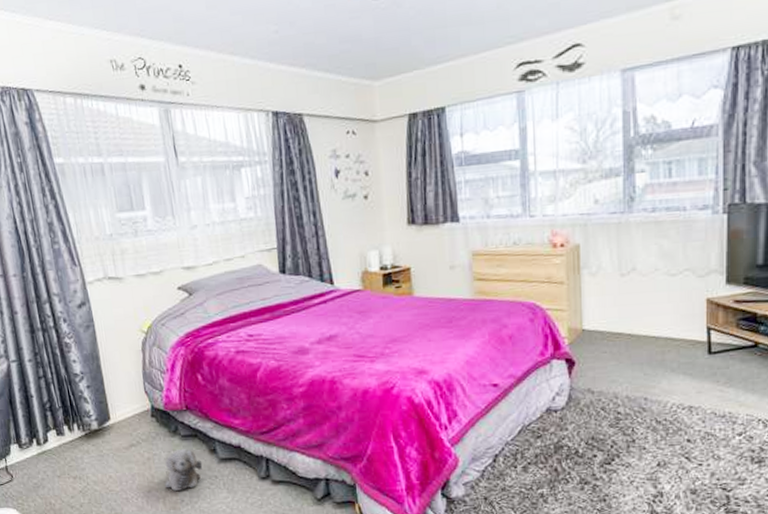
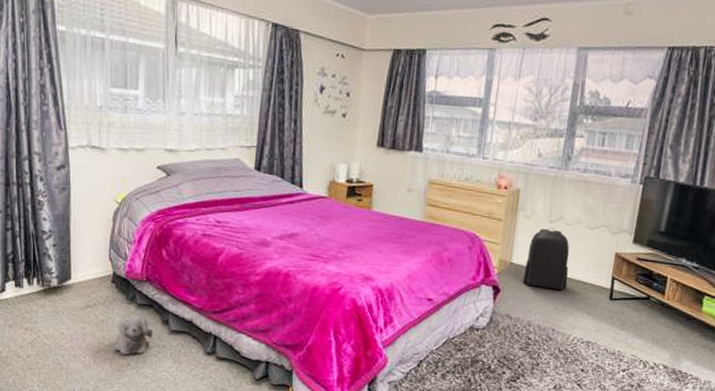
backpack: none [599,281,654,353] -> present [522,227,570,291]

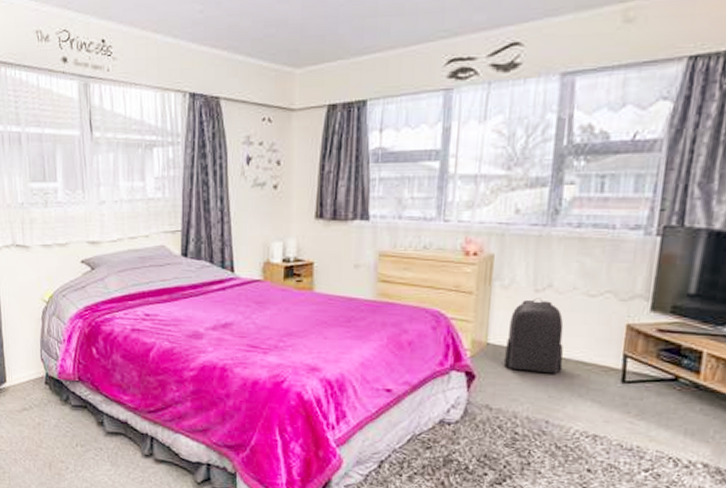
plush toy: present [114,316,154,355] -> none [52,418,90,458]

